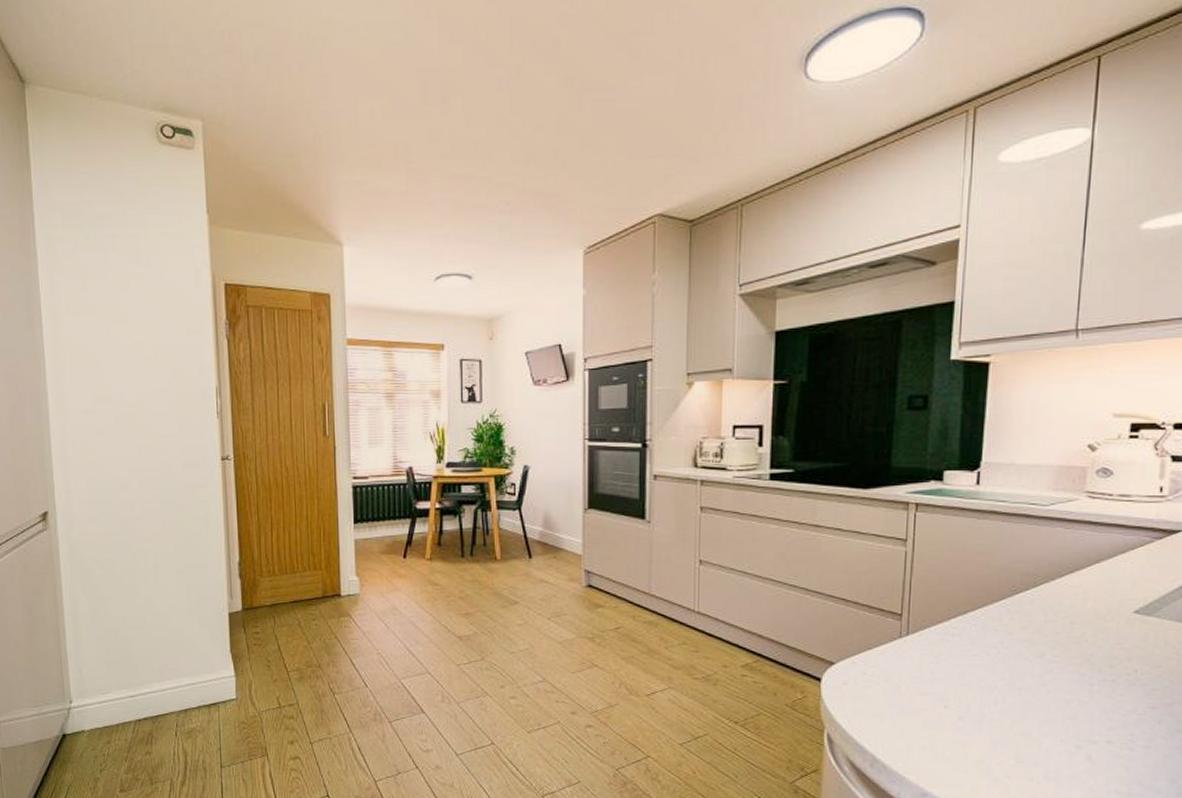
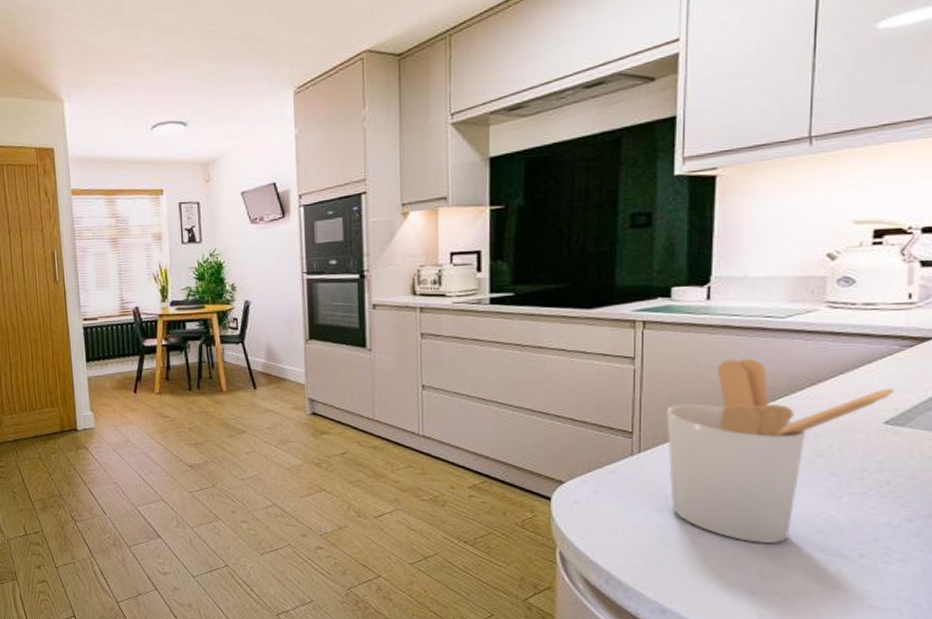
utensil holder: none [934,544,1144,728] -> present [666,358,895,543]

